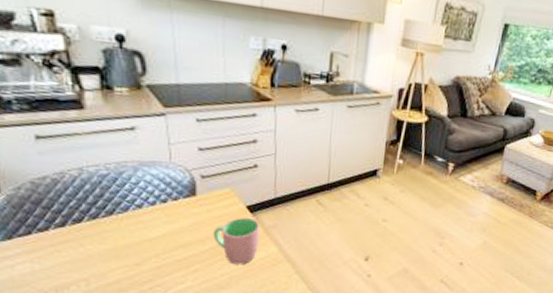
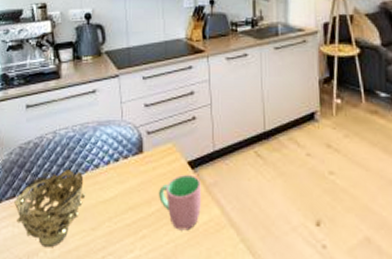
decorative bowl: none [30,208,127,282] -> present [14,169,86,248]

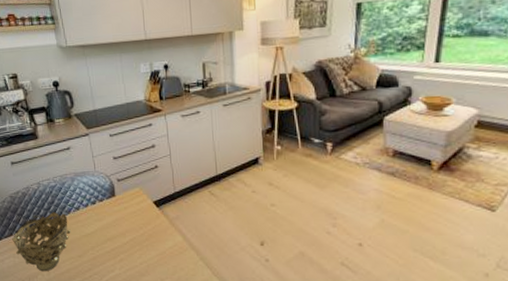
cup: present [158,174,201,231] -> none [130,211,167,254]

